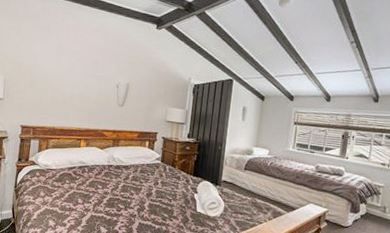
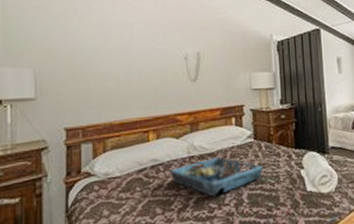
serving tray: none [92,170,165,200] -> present [170,157,263,198]

